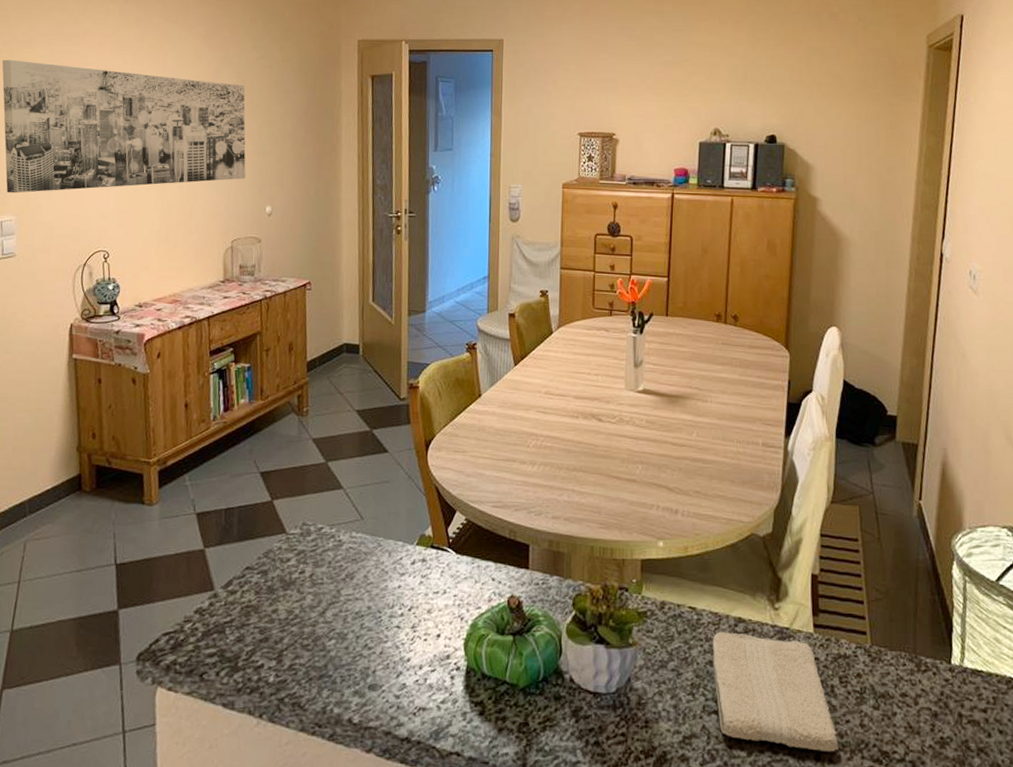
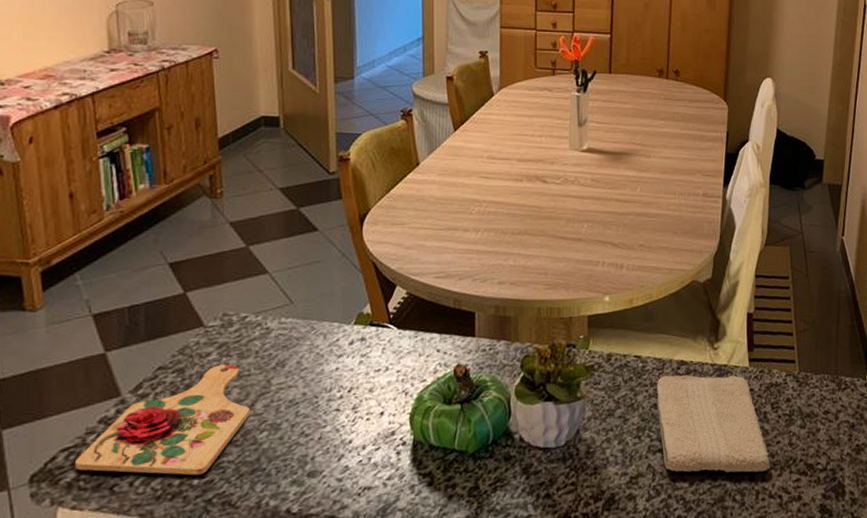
cutting board: none [174,570,322,673] -> present [75,363,251,475]

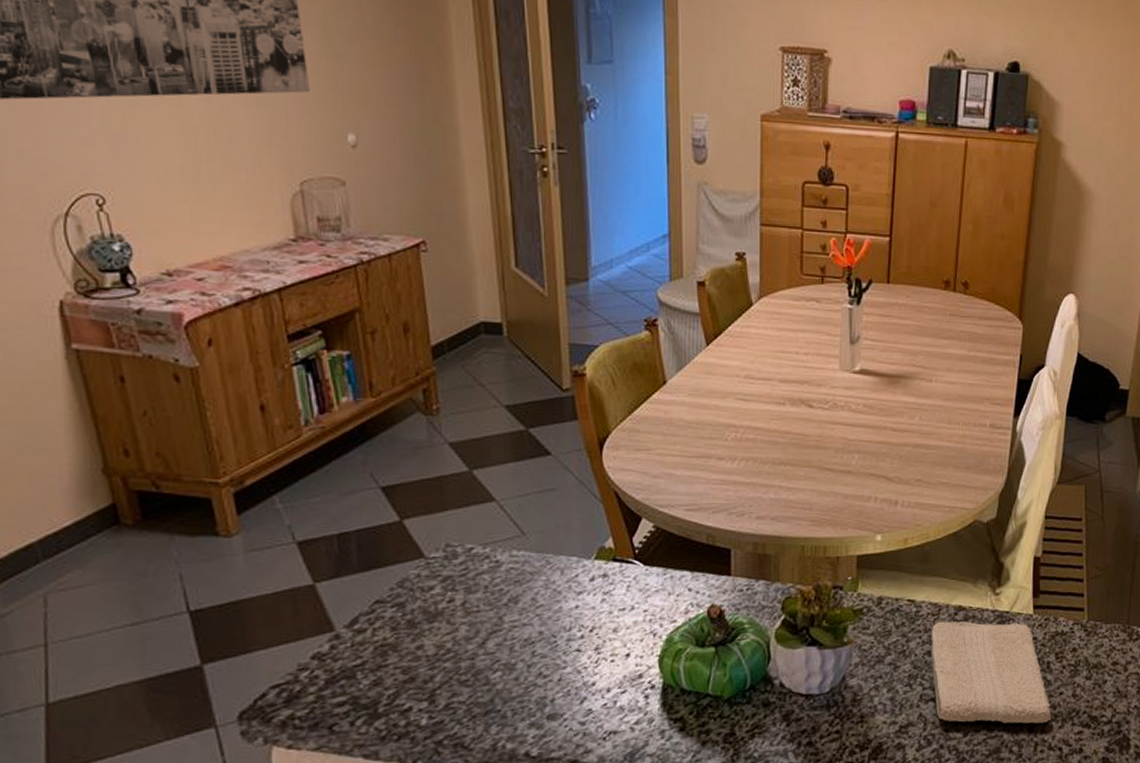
cutting board: present [75,363,251,475] -> none [288,598,481,716]

